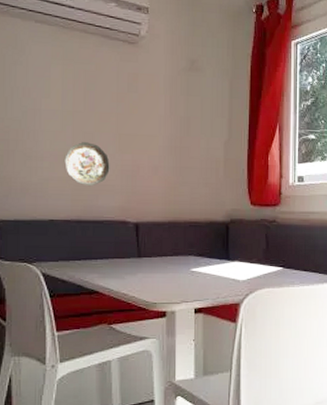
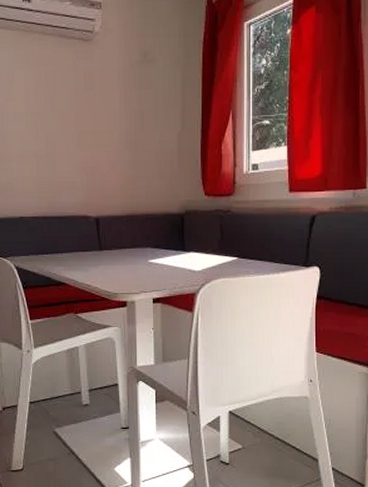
decorative plate: present [64,142,110,187] -> none [30,142,71,184]

